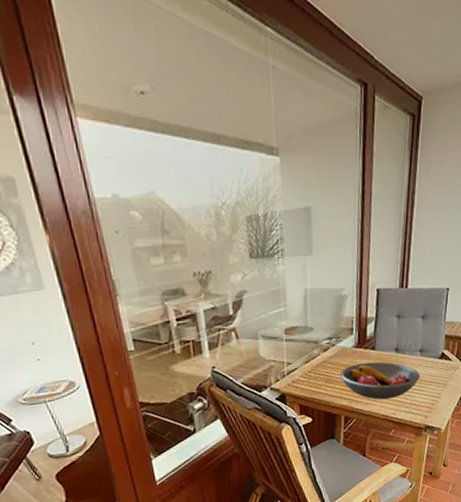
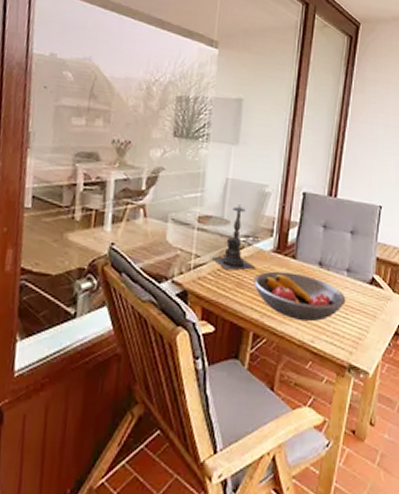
candle holder: none [301,311,341,371] -> present [211,204,256,271]

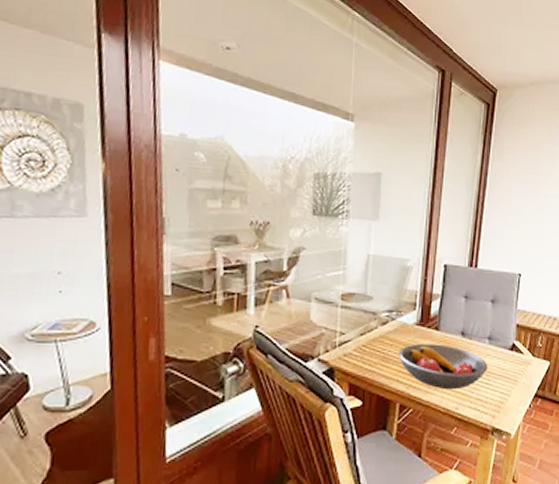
candle holder: present [211,204,256,271] -> none [356,280,400,346]

